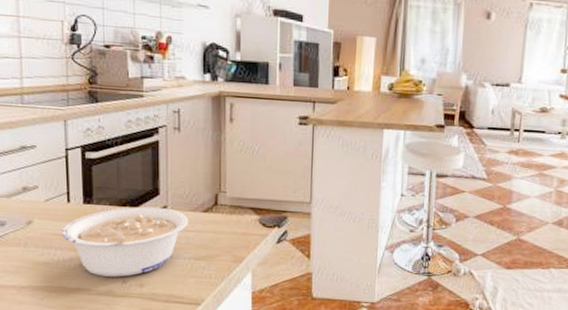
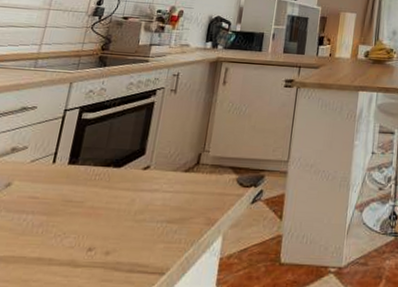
legume: present [61,206,188,277] -> none [38,166,168,244]

